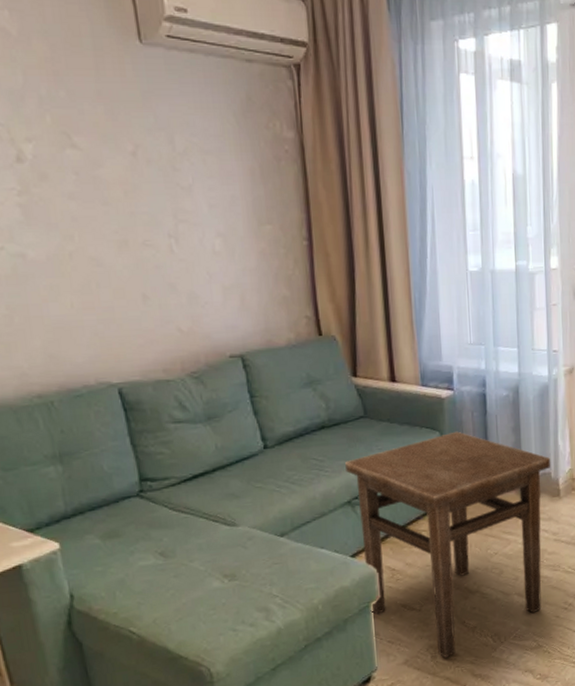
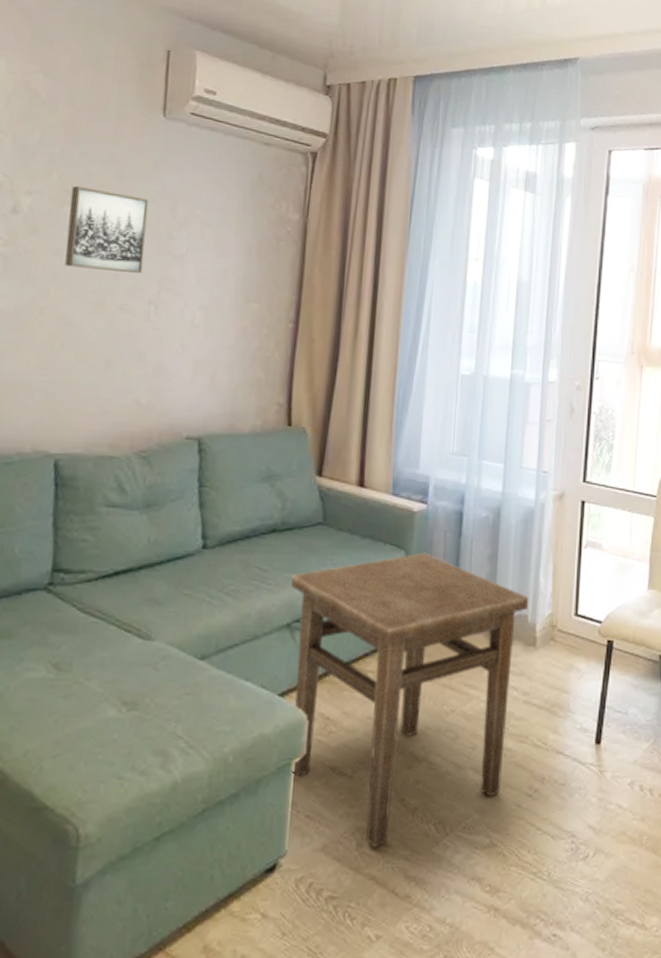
wall art: none [68,126,156,210] -> present [65,185,149,273]

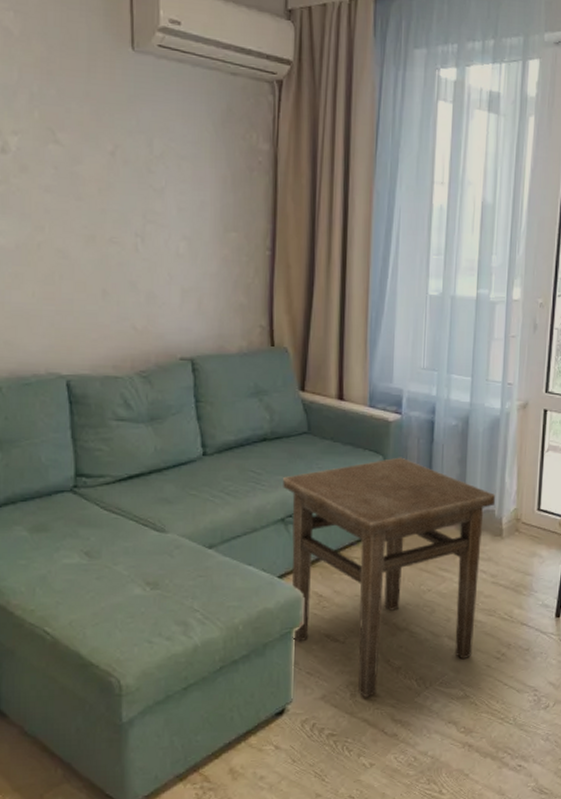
wall art: present [65,185,149,273] -> none [53,123,127,207]

